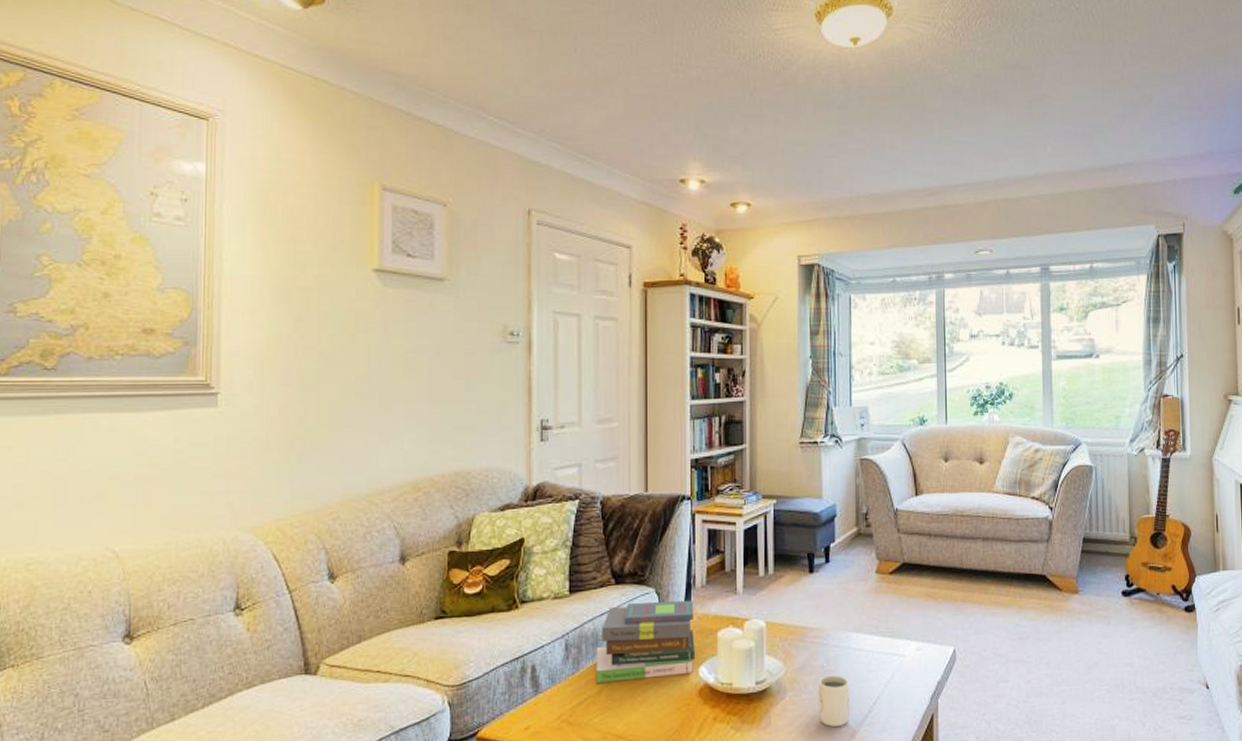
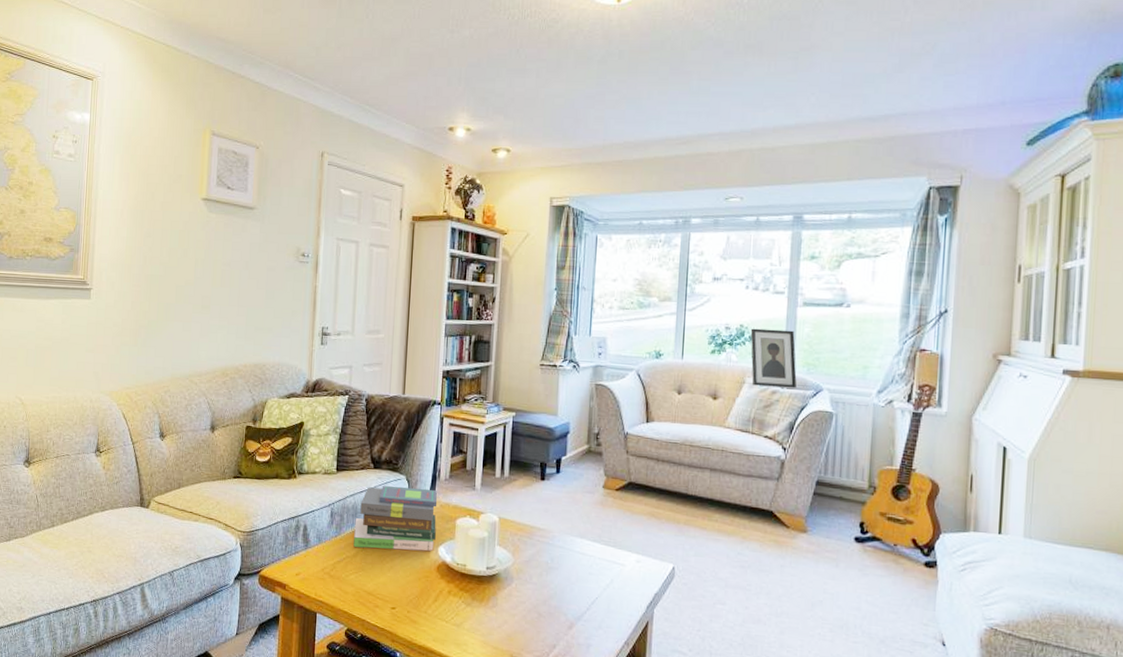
mug: present [817,675,851,728] -> none [540,571,571,618]
picture frame: none [1010,385,1057,446] -> present [750,328,797,388]

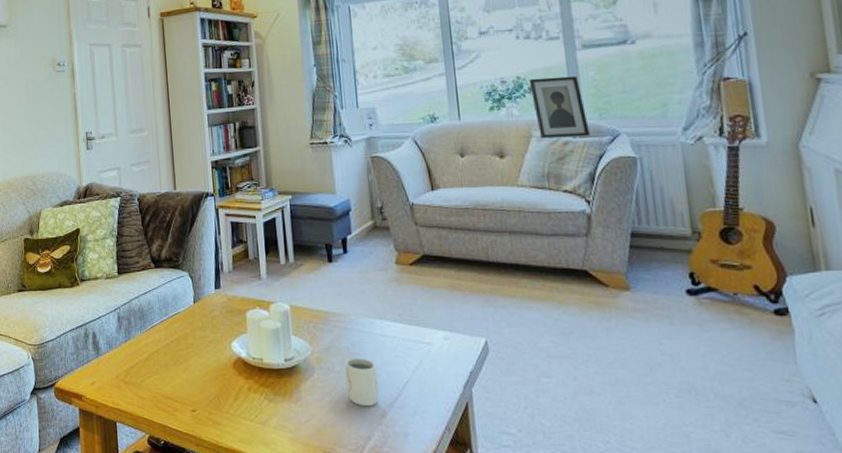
books: present [353,486,438,552] -> none [143,283,227,350]
mug: none [540,571,571,618] -> present [345,358,379,407]

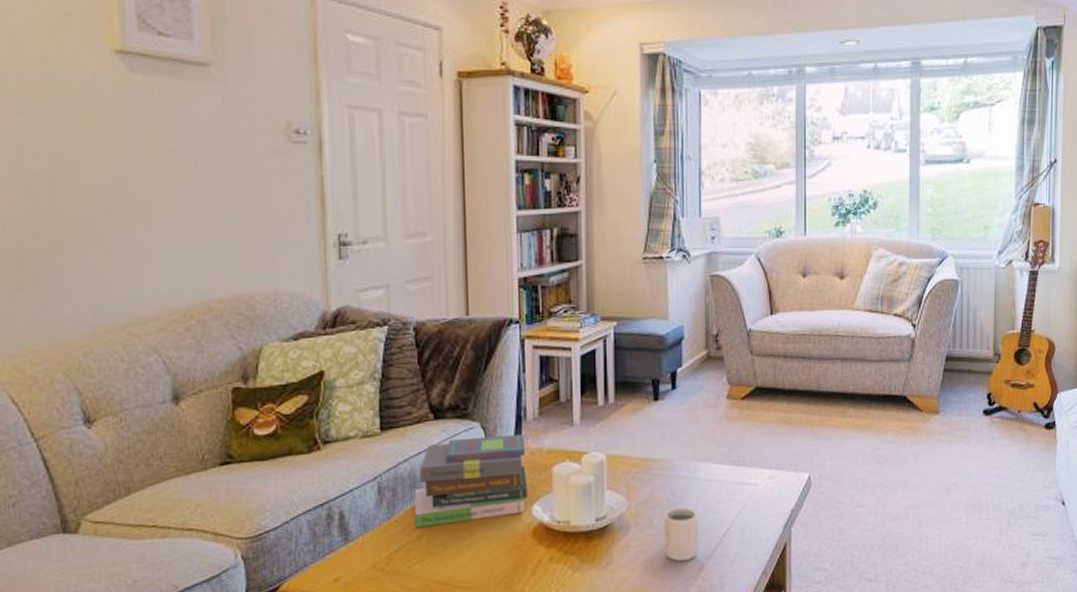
books: none [143,283,227,350] -> present [414,433,527,527]
picture frame: present [528,76,590,139] -> none [874,193,922,259]

